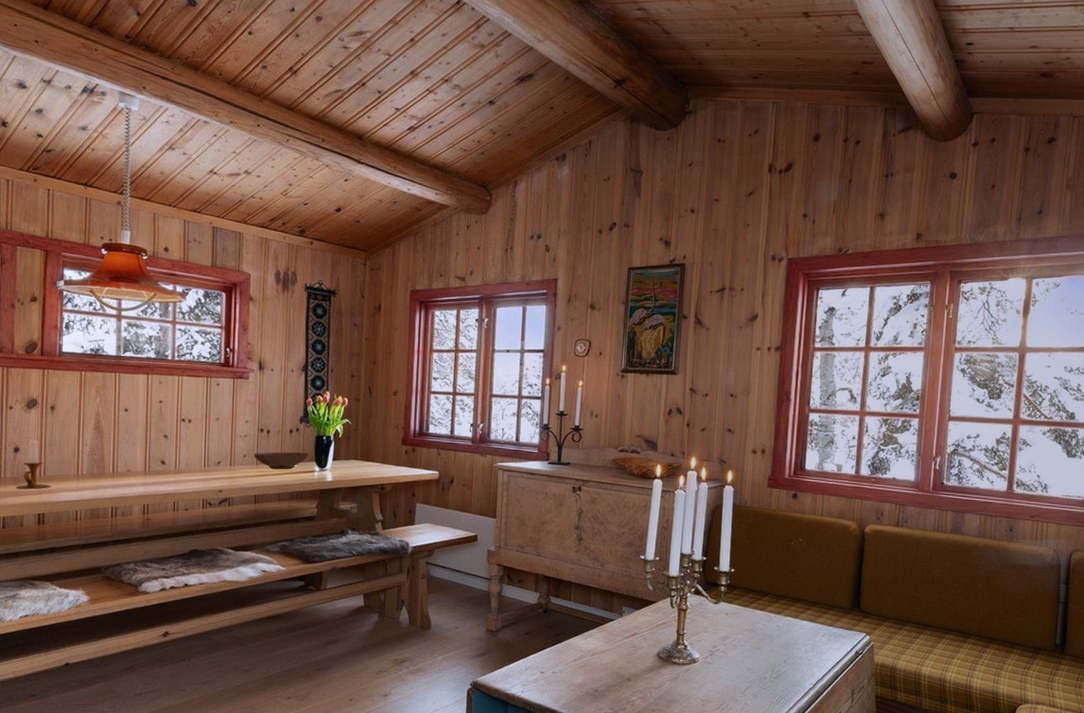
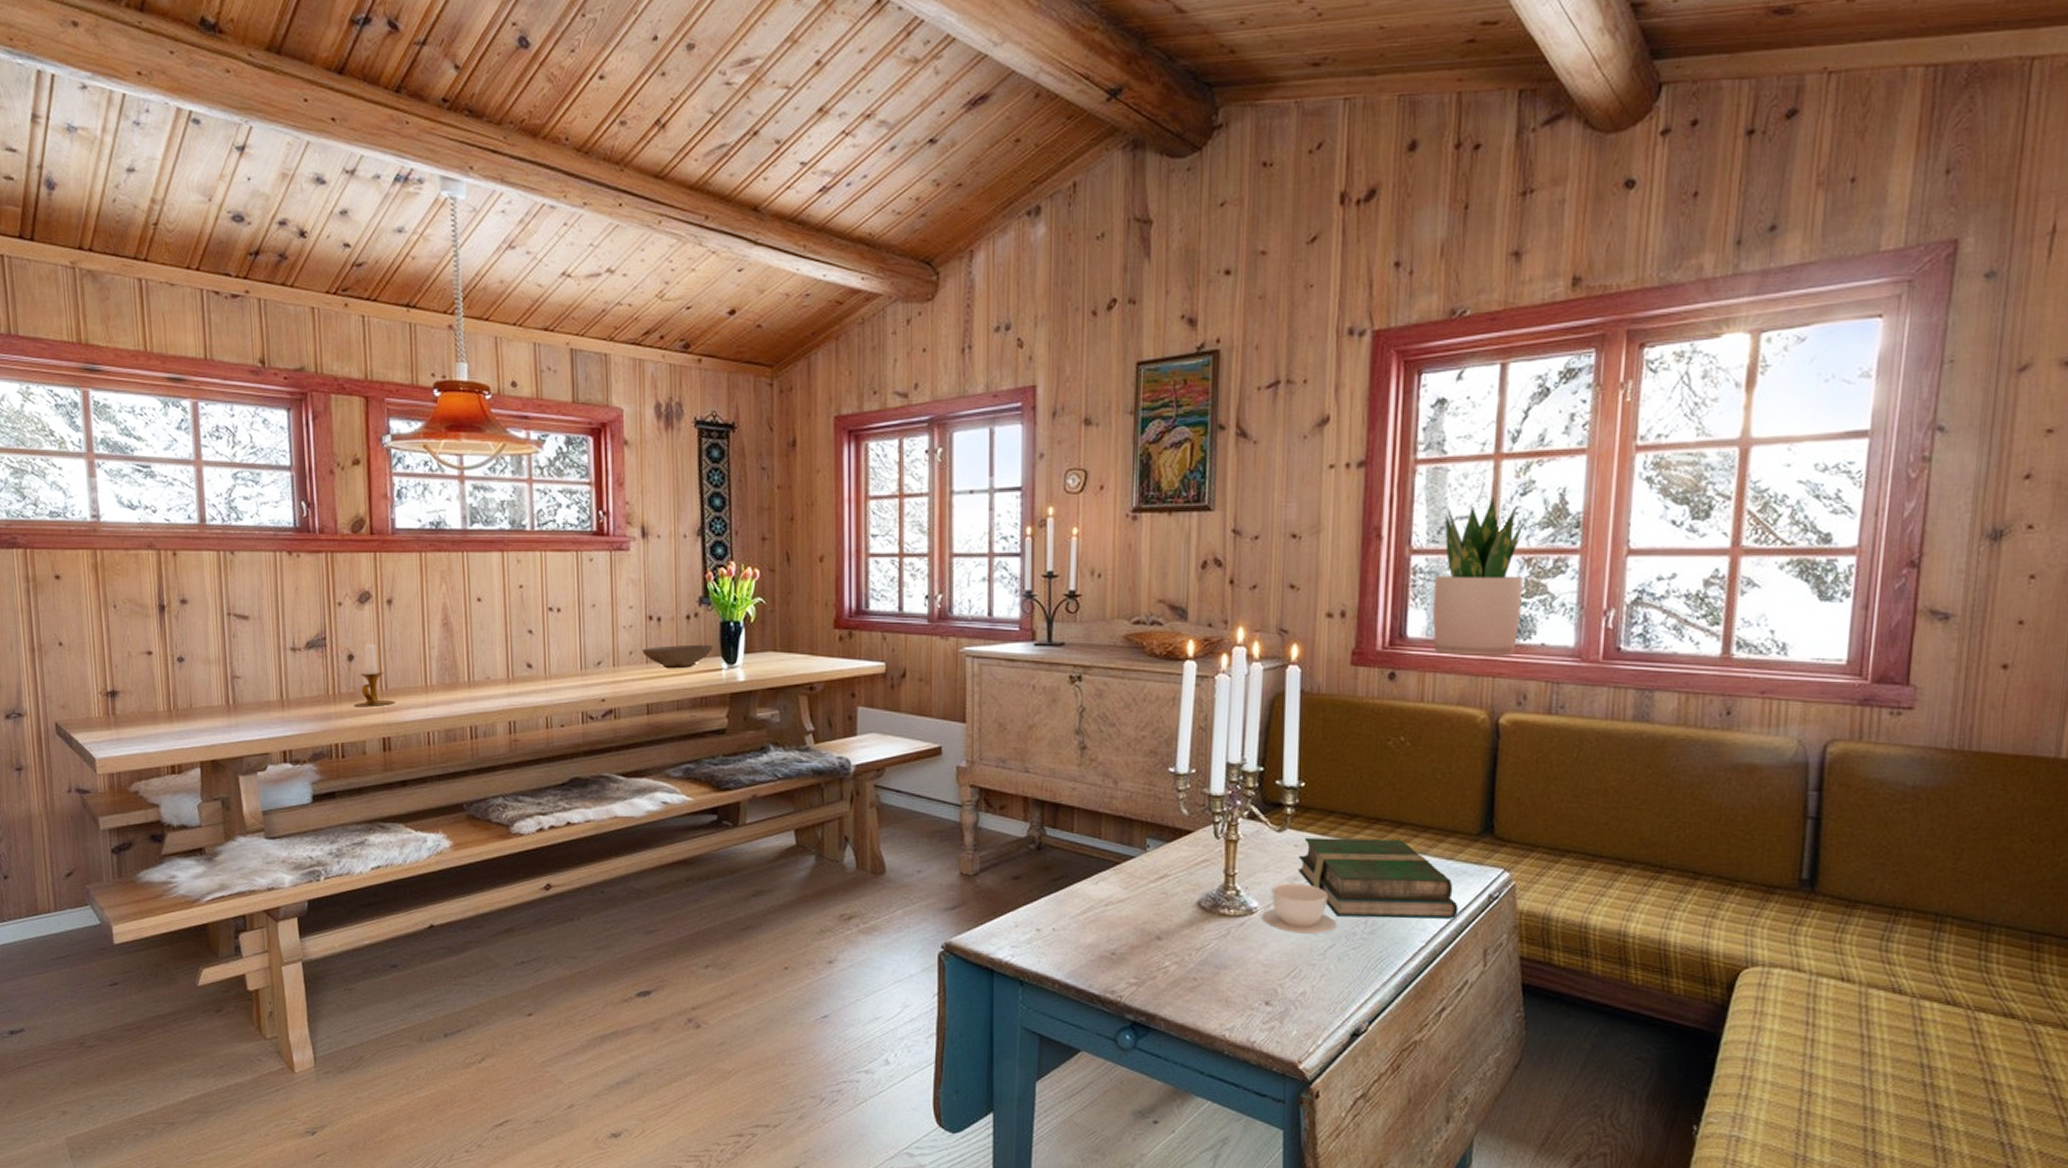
teacup: none [701,641,753,678] -> present [1261,883,1337,934]
book: none [728,608,836,668] -> present [1298,837,1459,919]
planter: none [822,376,884,485] -> present [1433,497,1525,656]

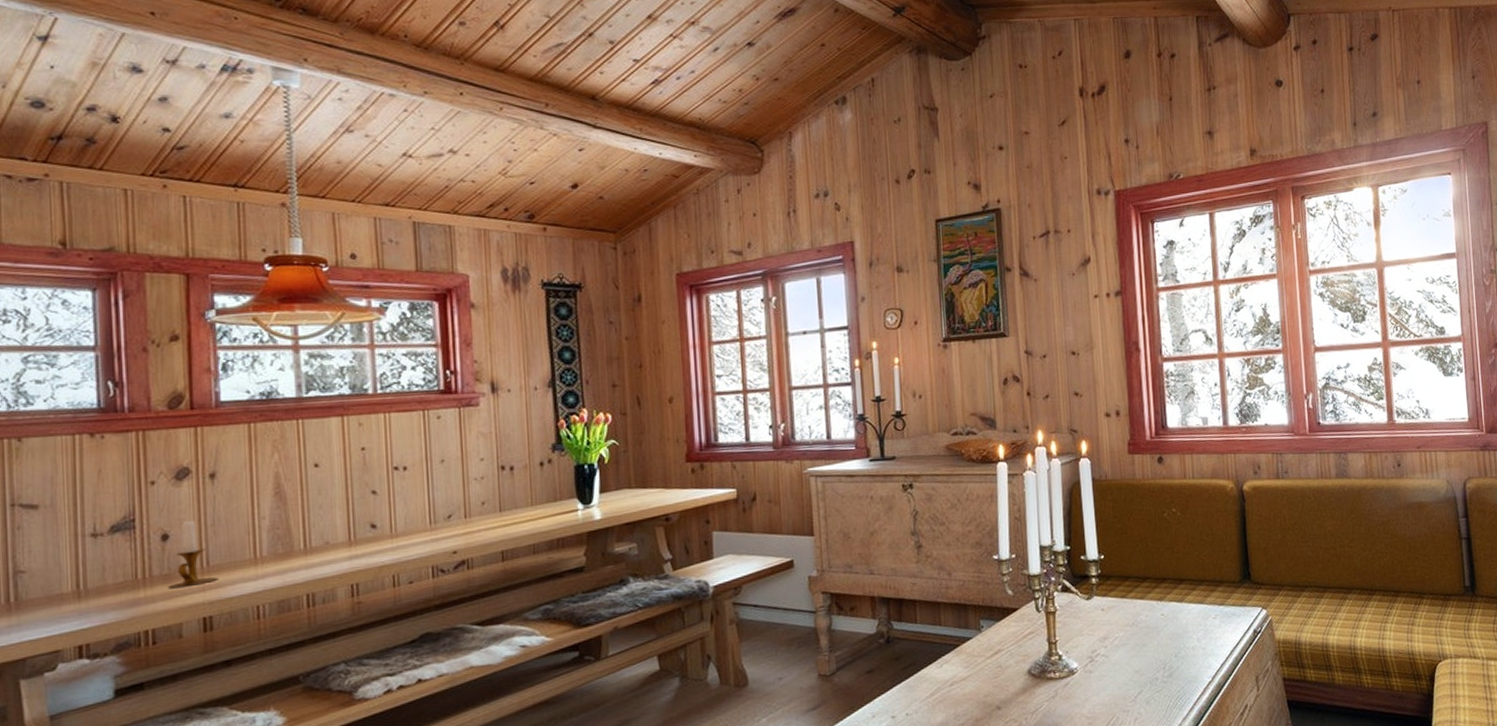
wooden bowl: present [642,644,713,669] -> none [494,488,568,515]
teacup: present [1261,883,1337,934] -> none [1081,641,1142,686]
book: present [1298,837,1459,919] -> none [1105,594,1233,666]
planter: present [1433,497,1525,656] -> none [1183,314,1248,439]

